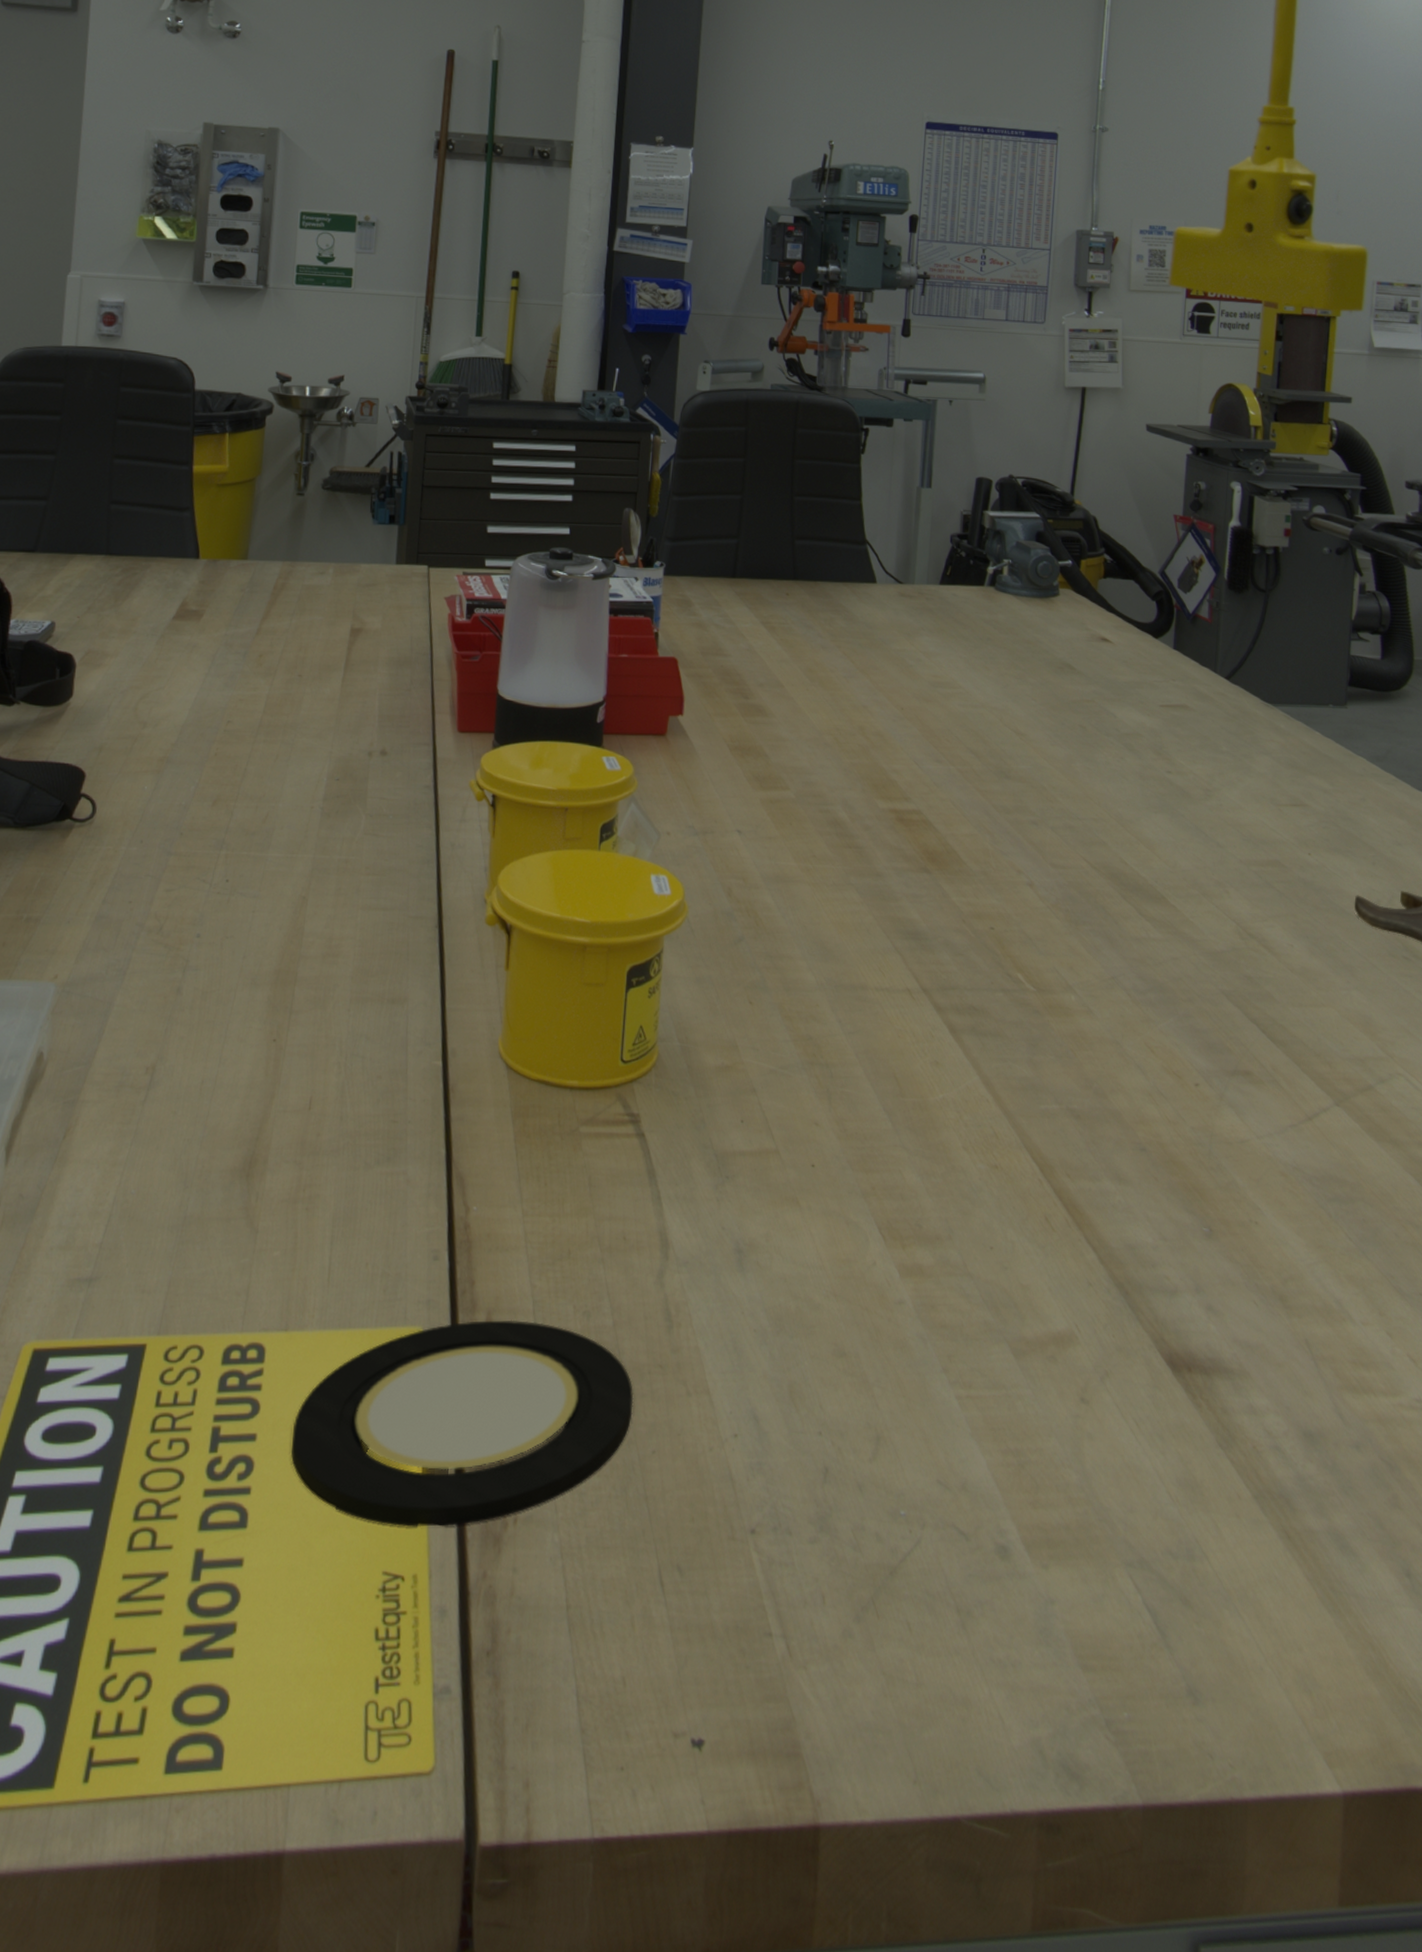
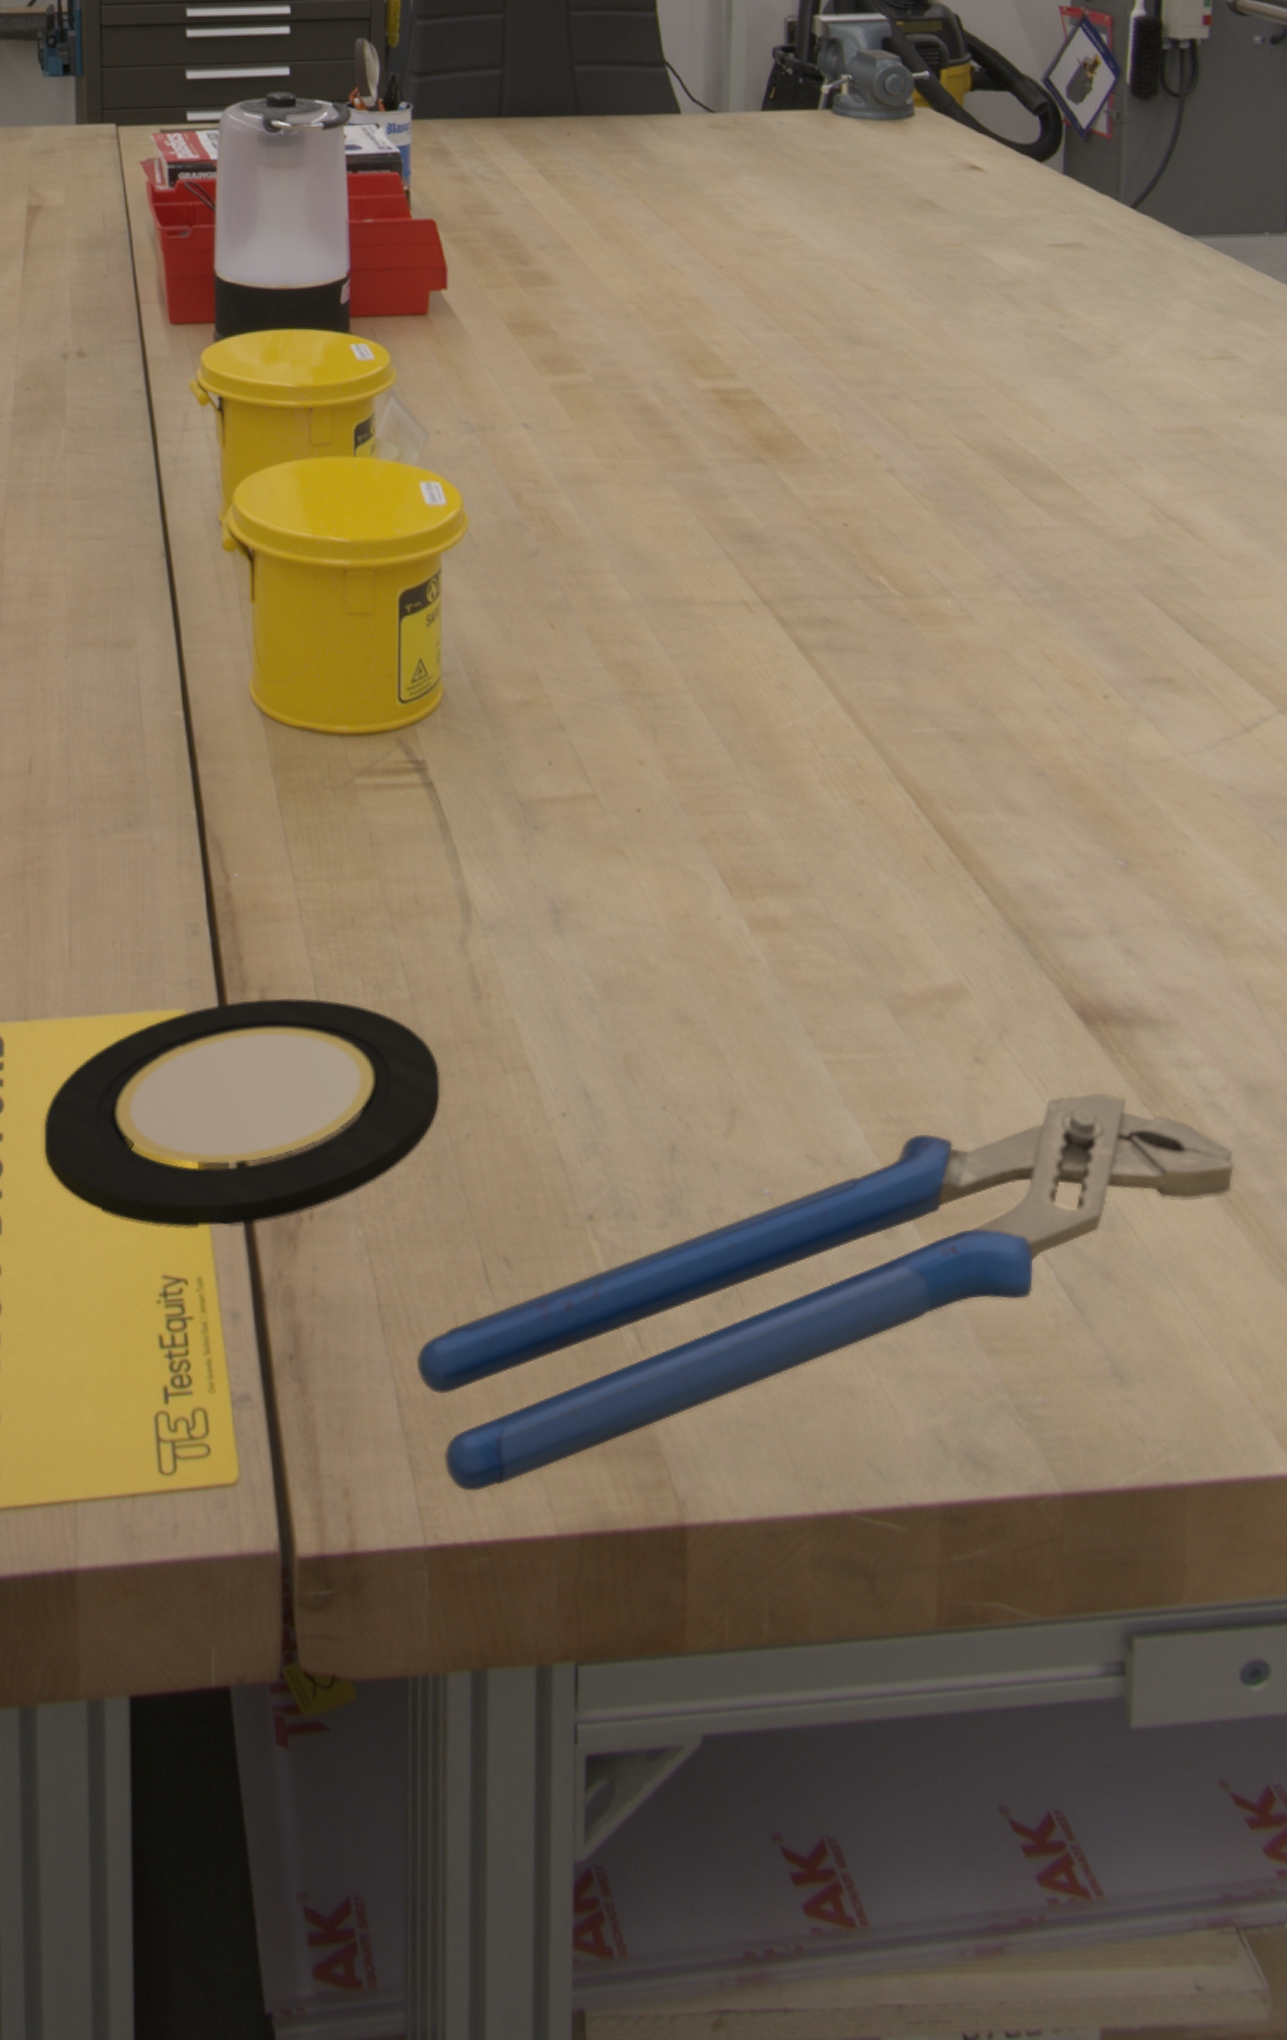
pliers: none [596,1433,1293,1787] -> present [416,1092,1234,1492]

